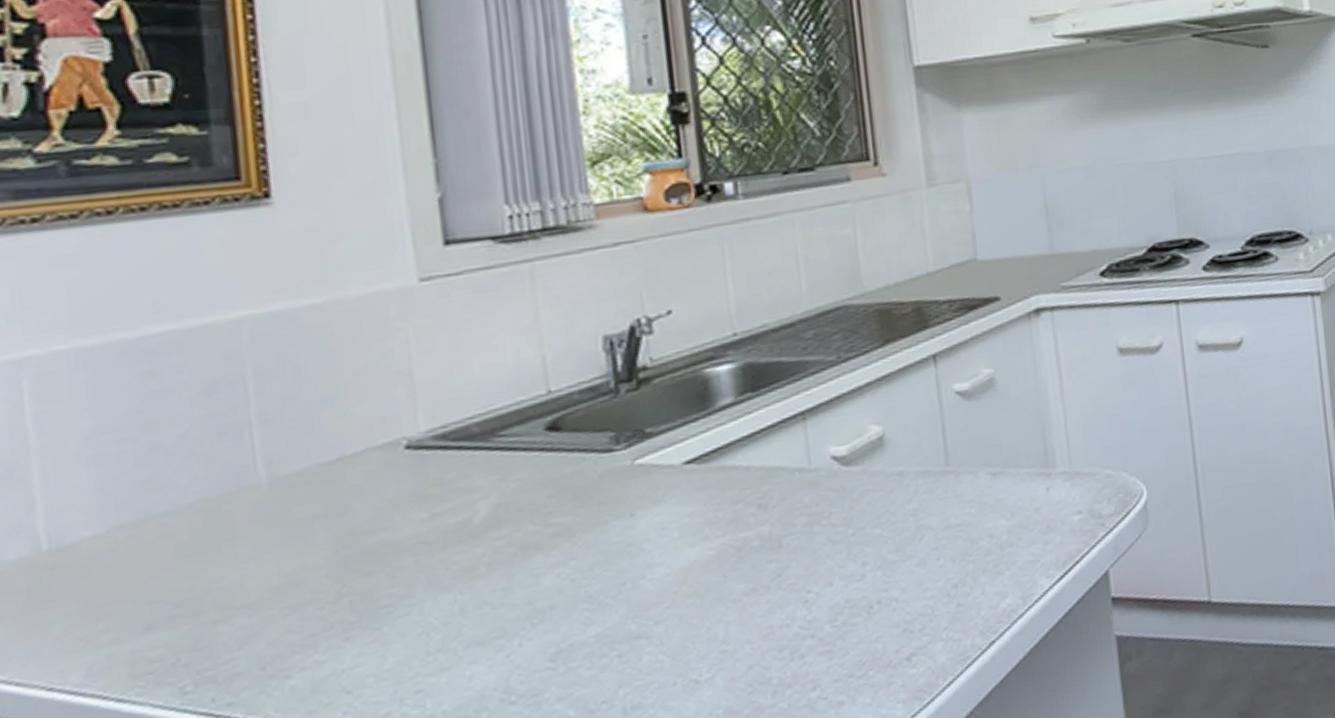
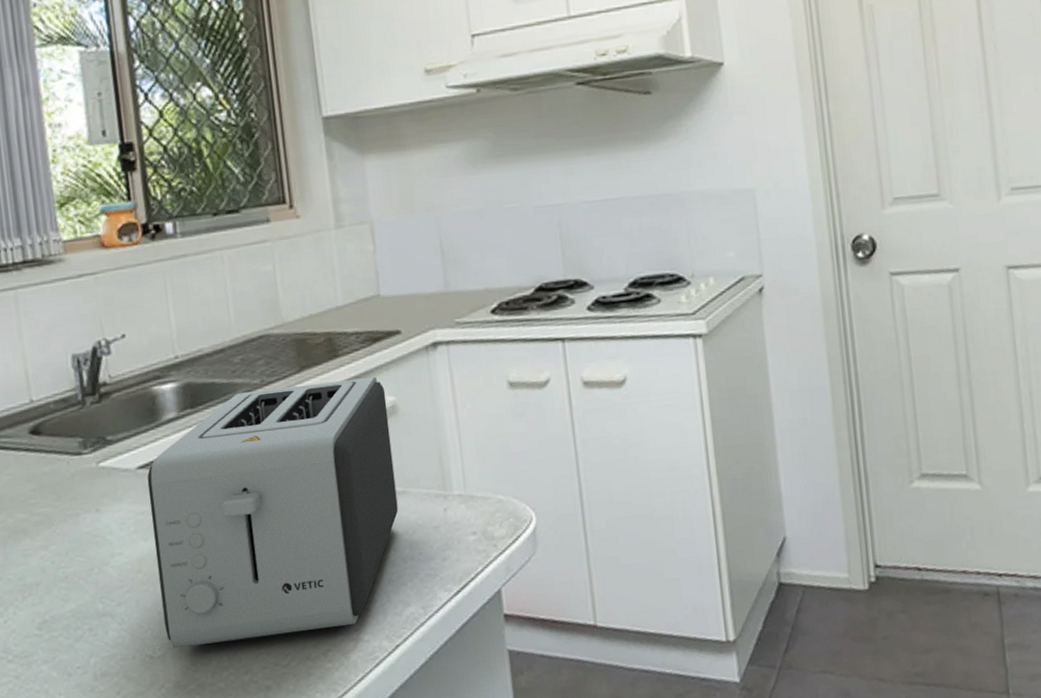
toaster: none [695,348,995,668] -> present [147,376,399,648]

